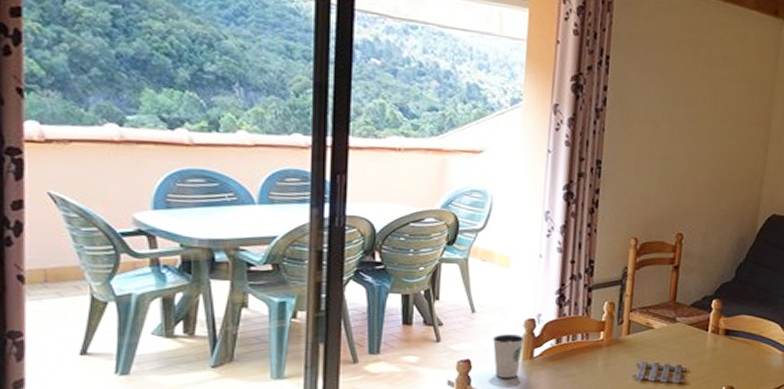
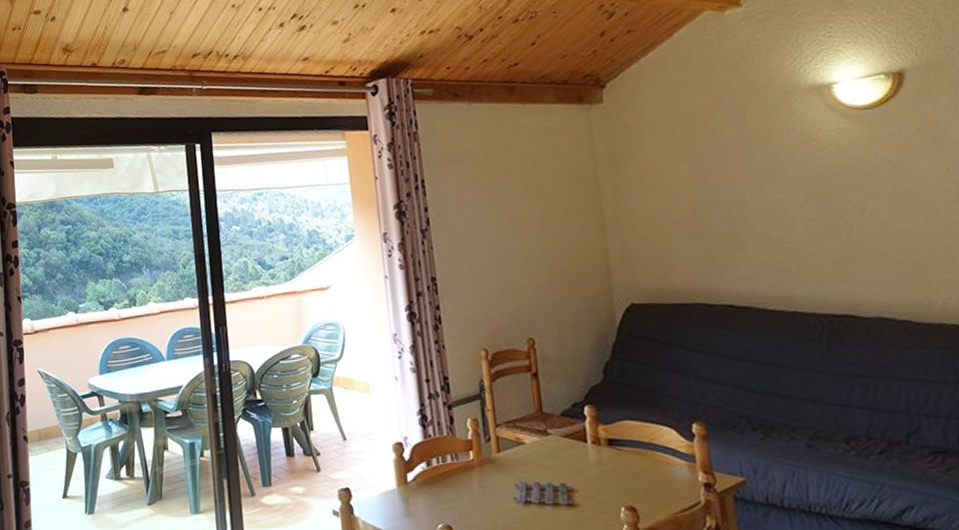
dixie cup: present [493,334,525,378] -> none [366,459,397,505]

